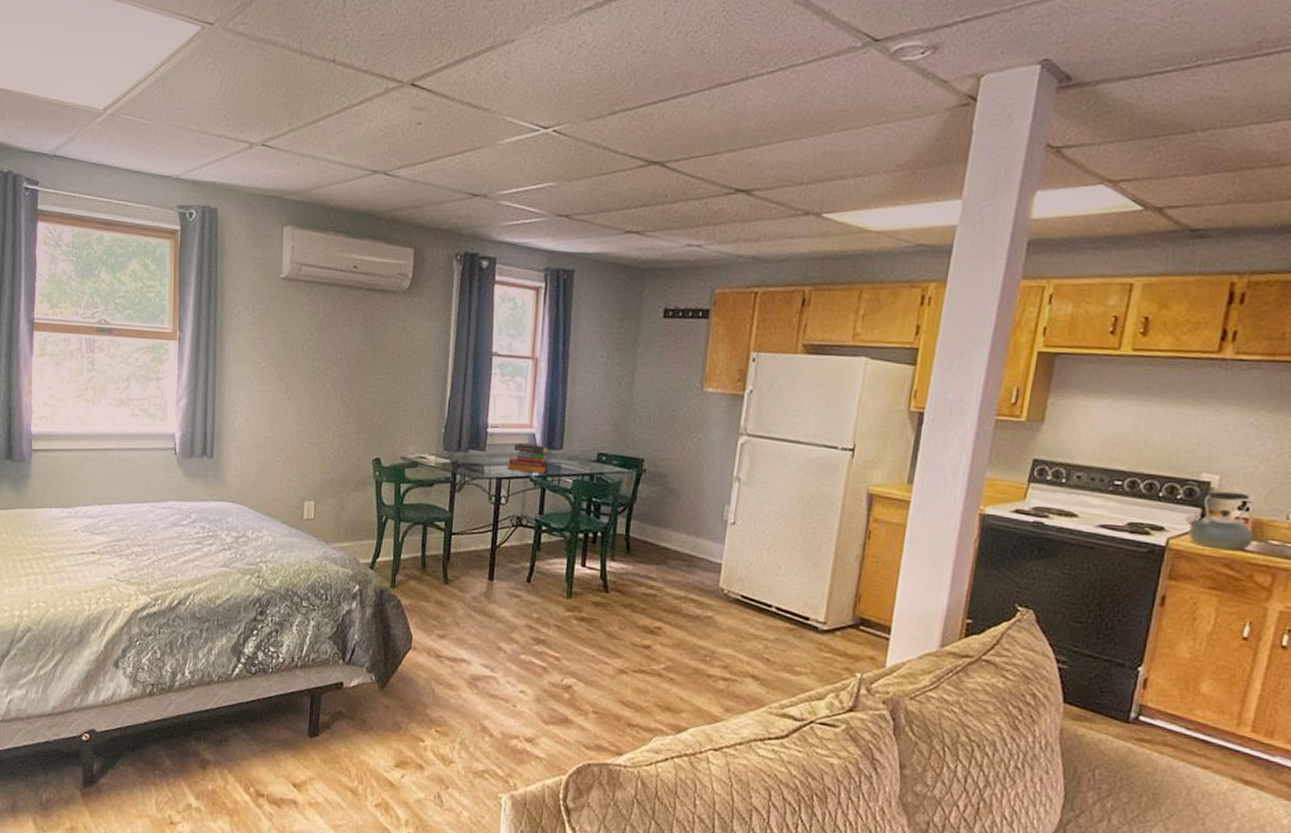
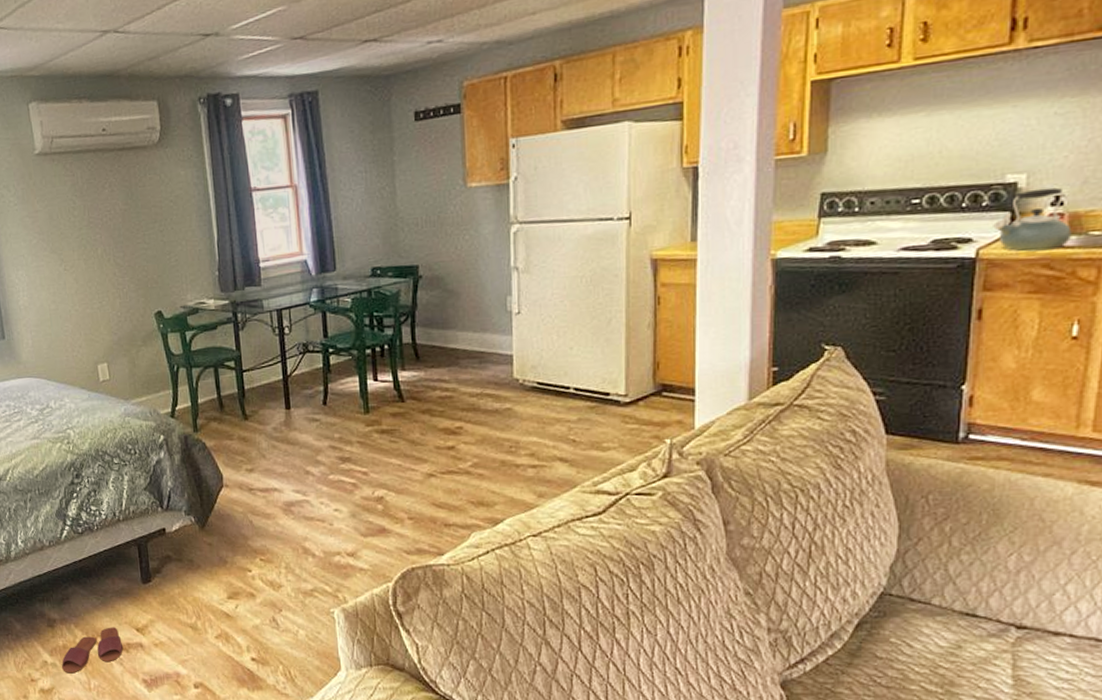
slippers: none [206,778,275,822] -> present [62,627,123,674]
books: present [507,443,548,474] -> none [284,270,323,300]

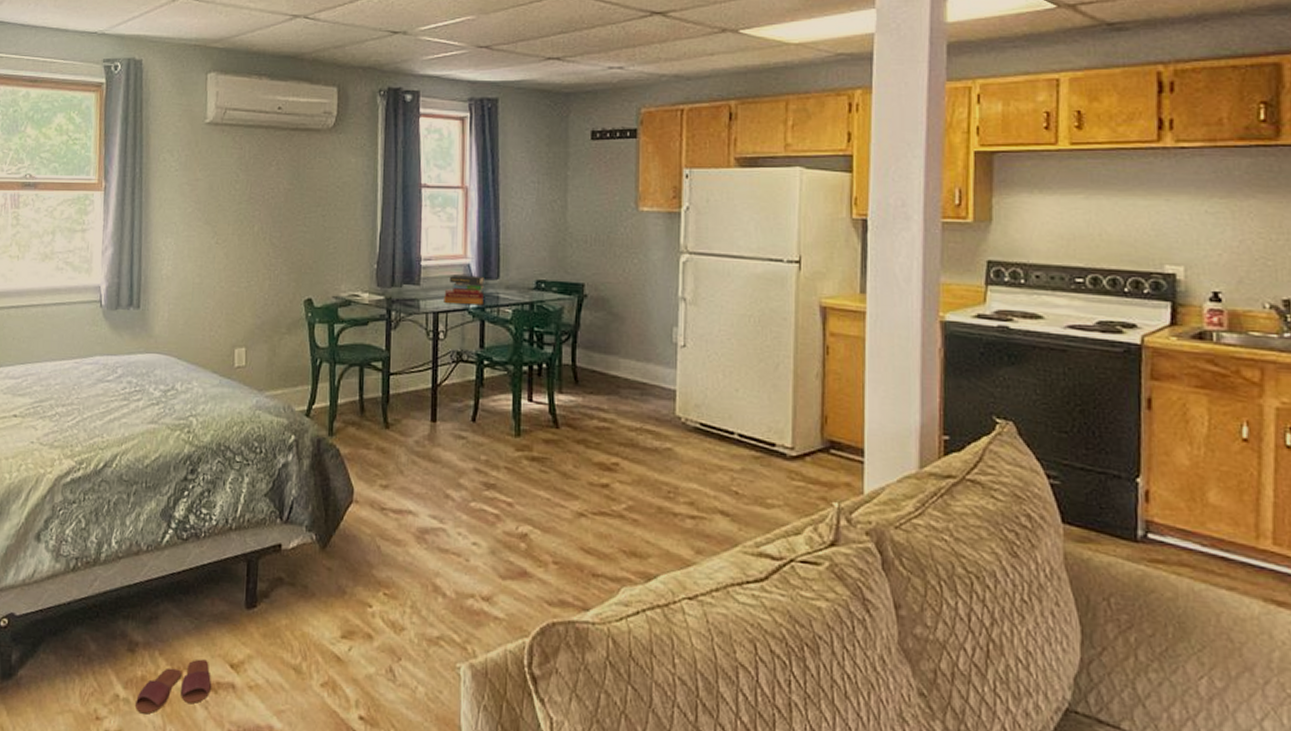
books: none [284,270,323,300] -> present [443,275,484,306]
kettle: present [993,187,1072,252] -> none [1156,282,1232,346]

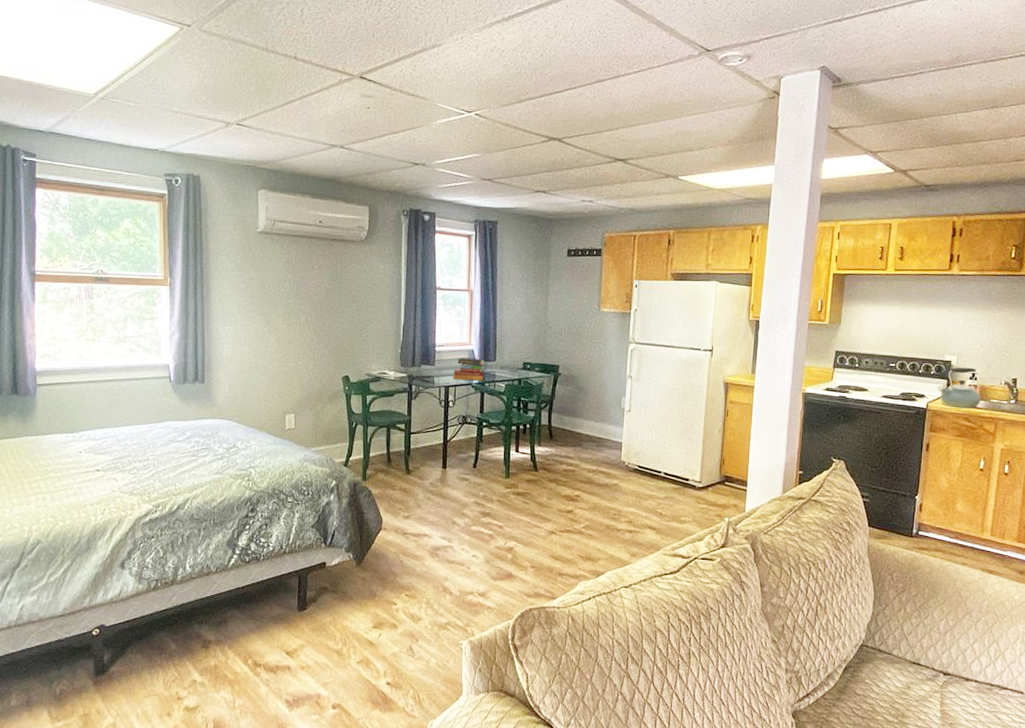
slippers: present [136,659,211,715] -> none [210,650,271,693]
kettle: none [1156,282,1232,346] -> present [937,367,981,409]

